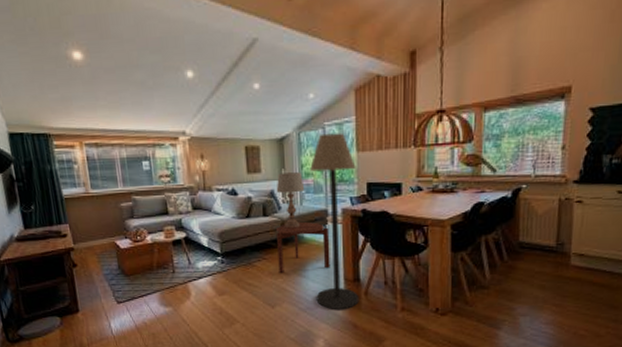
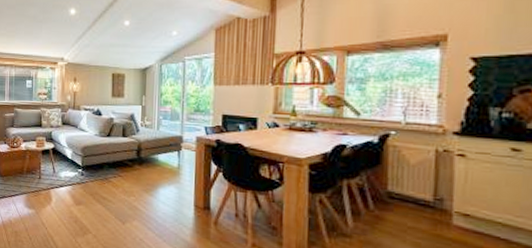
side table: present [275,222,330,274] -> none [132,146,183,193]
lamp: present [276,171,305,229] -> none [136,98,163,151]
floor lamp: present [310,133,359,309] -> none [165,67,213,236]

